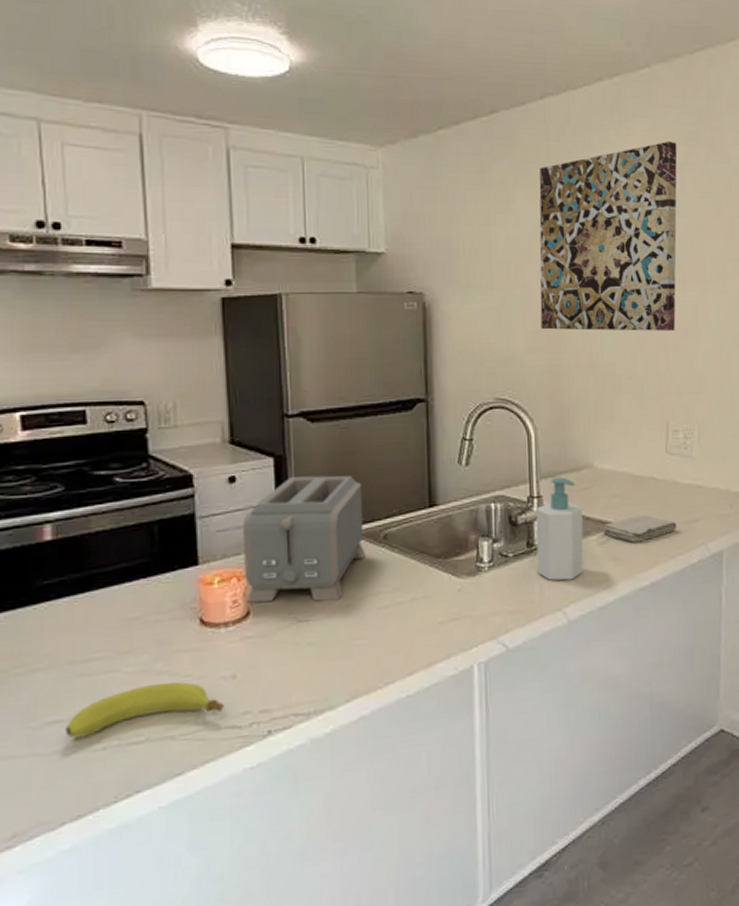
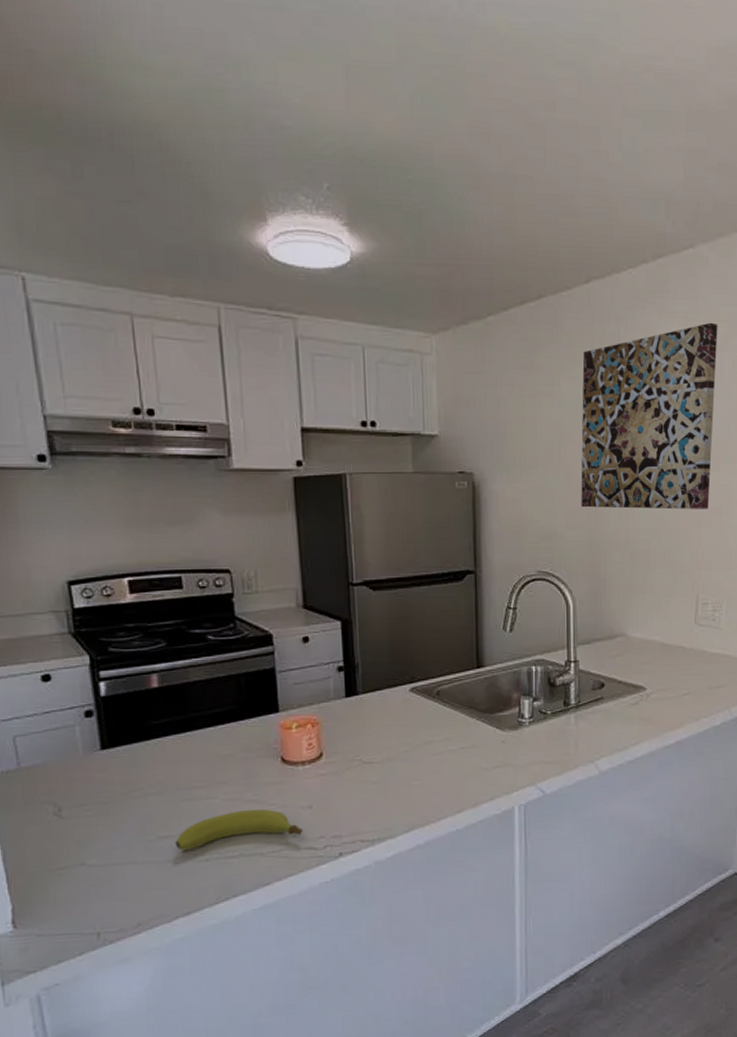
toaster: present [243,475,366,603] -> none [316,638,421,747]
soap bottle: present [536,477,584,581] -> none [572,644,616,737]
washcloth: present [602,515,677,543] -> none [633,680,703,705]

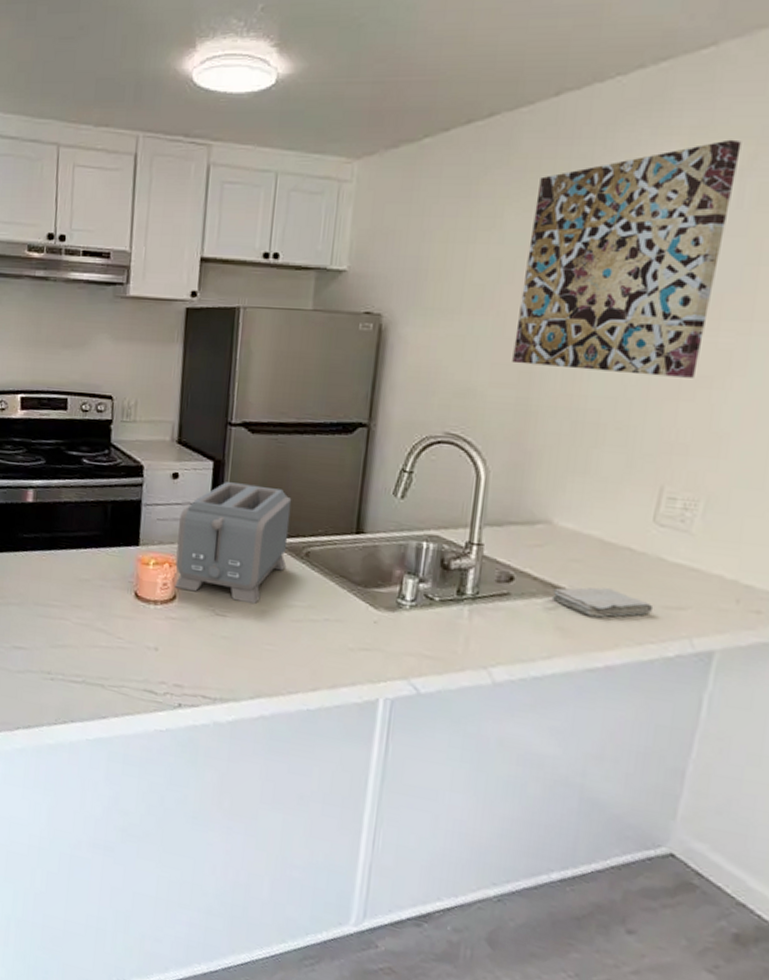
fruit: present [175,809,303,851] -> none [26,636,146,675]
toaster: none [316,638,421,747] -> present [175,482,292,605]
washcloth: none [633,680,703,705] -> present [551,587,654,618]

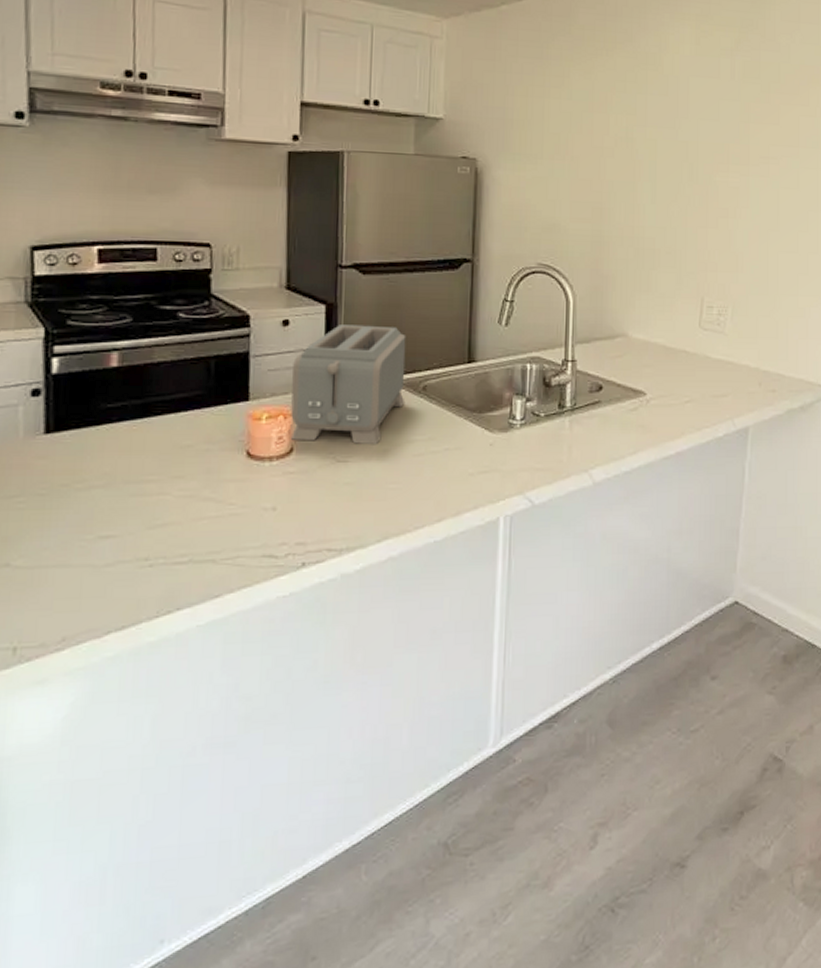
wall art: present [512,139,742,378] -> none [586,26,730,210]
washcloth: present [551,587,654,618] -> none [632,386,706,412]

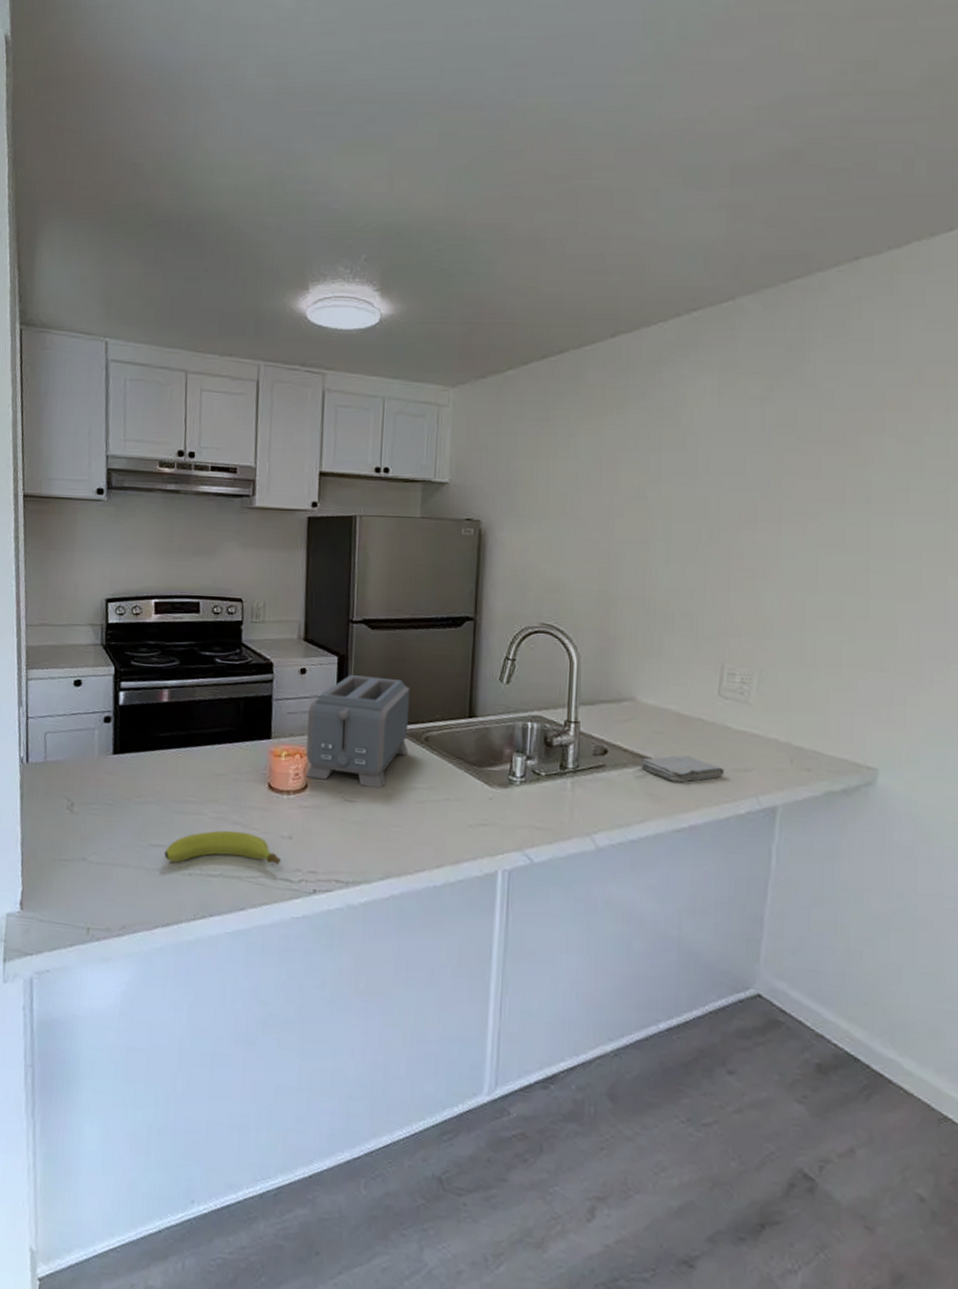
fruit: none [116,508,263,554] -> present [164,830,281,864]
washcloth: none [632,386,706,412] -> present [640,755,725,782]

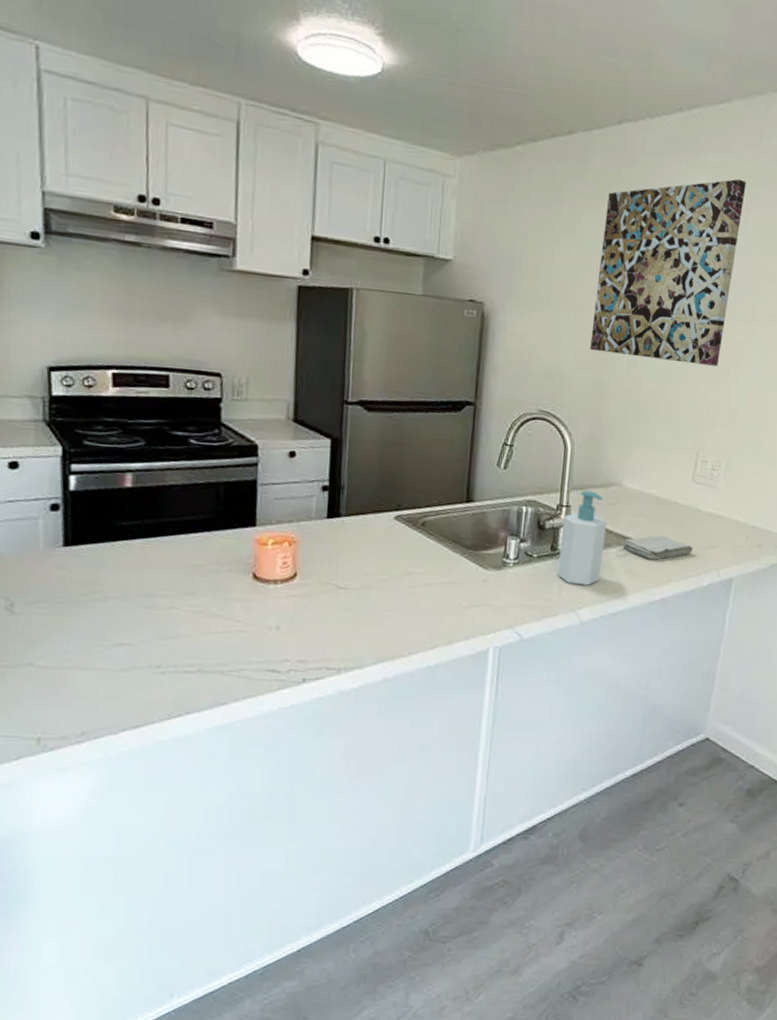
fruit: present [164,830,281,864] -> none [131,624,267,661]
toaster: present [306,675,410,789] -> none [295,459,408,575]
soap bottle: none [569,705,622,808] -> present [557,490,607,586]
wall art: none [593,374,759,571] -> present [590,179,747,366]

